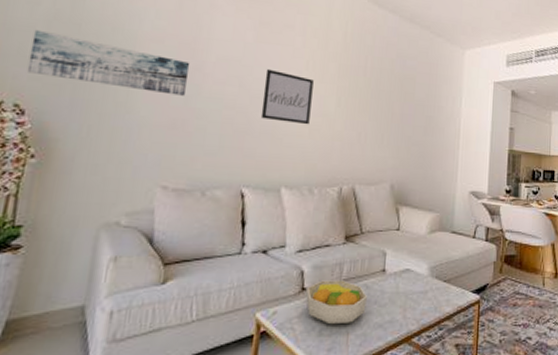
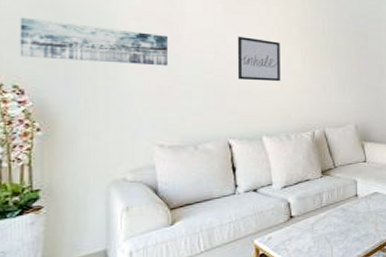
fruit bowl: present [306,280,367,325] -> none [294,206,345,243]

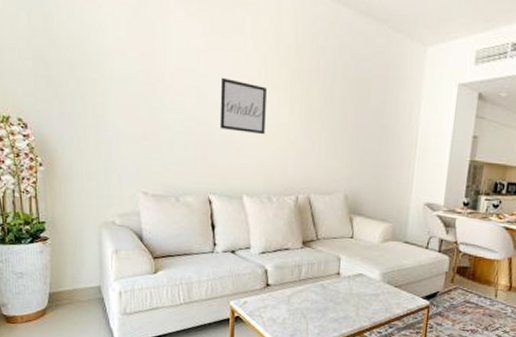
wall art: present [19,17,169,66] -> none [19,47,152,108]

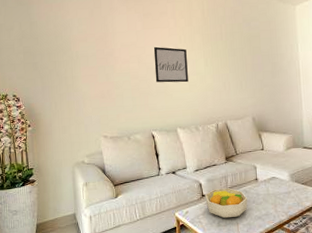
fruit bowl: none [270,278,323,316] -> present [205,188,248,219]

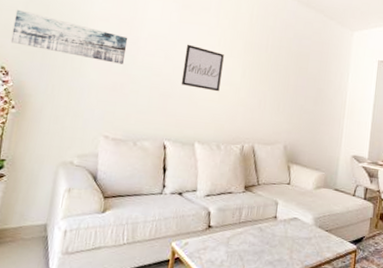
wall art: none [14,46,107,75] -> present [10,9,128,64]
fruit bowl: present [205,188,248,219] -> none [211,221,261,259]

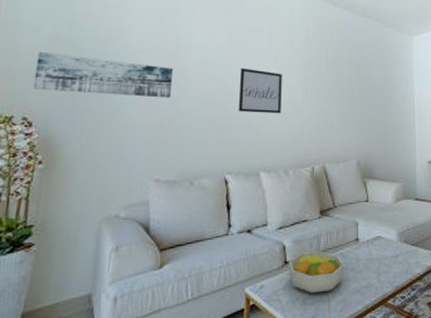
fruit bowl: none [211,221,261,259] -> present [289,251,344,294]

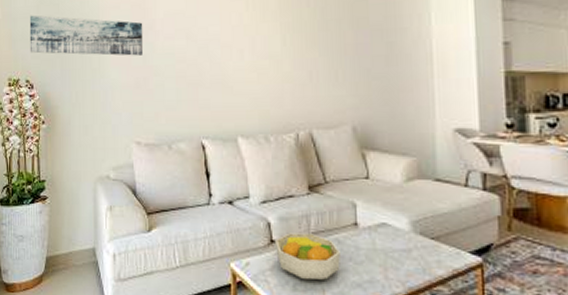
wall art: present [238,67,282,114] -> none [208,16,257,70]

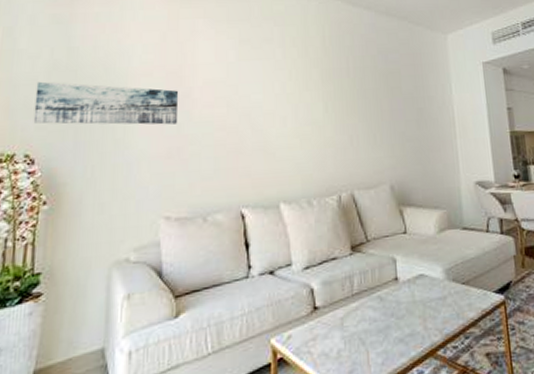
fruit bowl: present [275,233,340,281] -> none [319,294,383,345]

